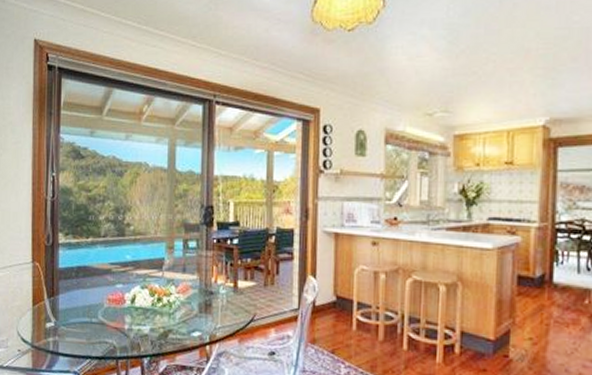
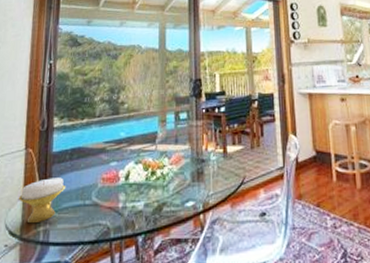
candle holder: none [28,292,73,334] -> present [18,177,66,224]

